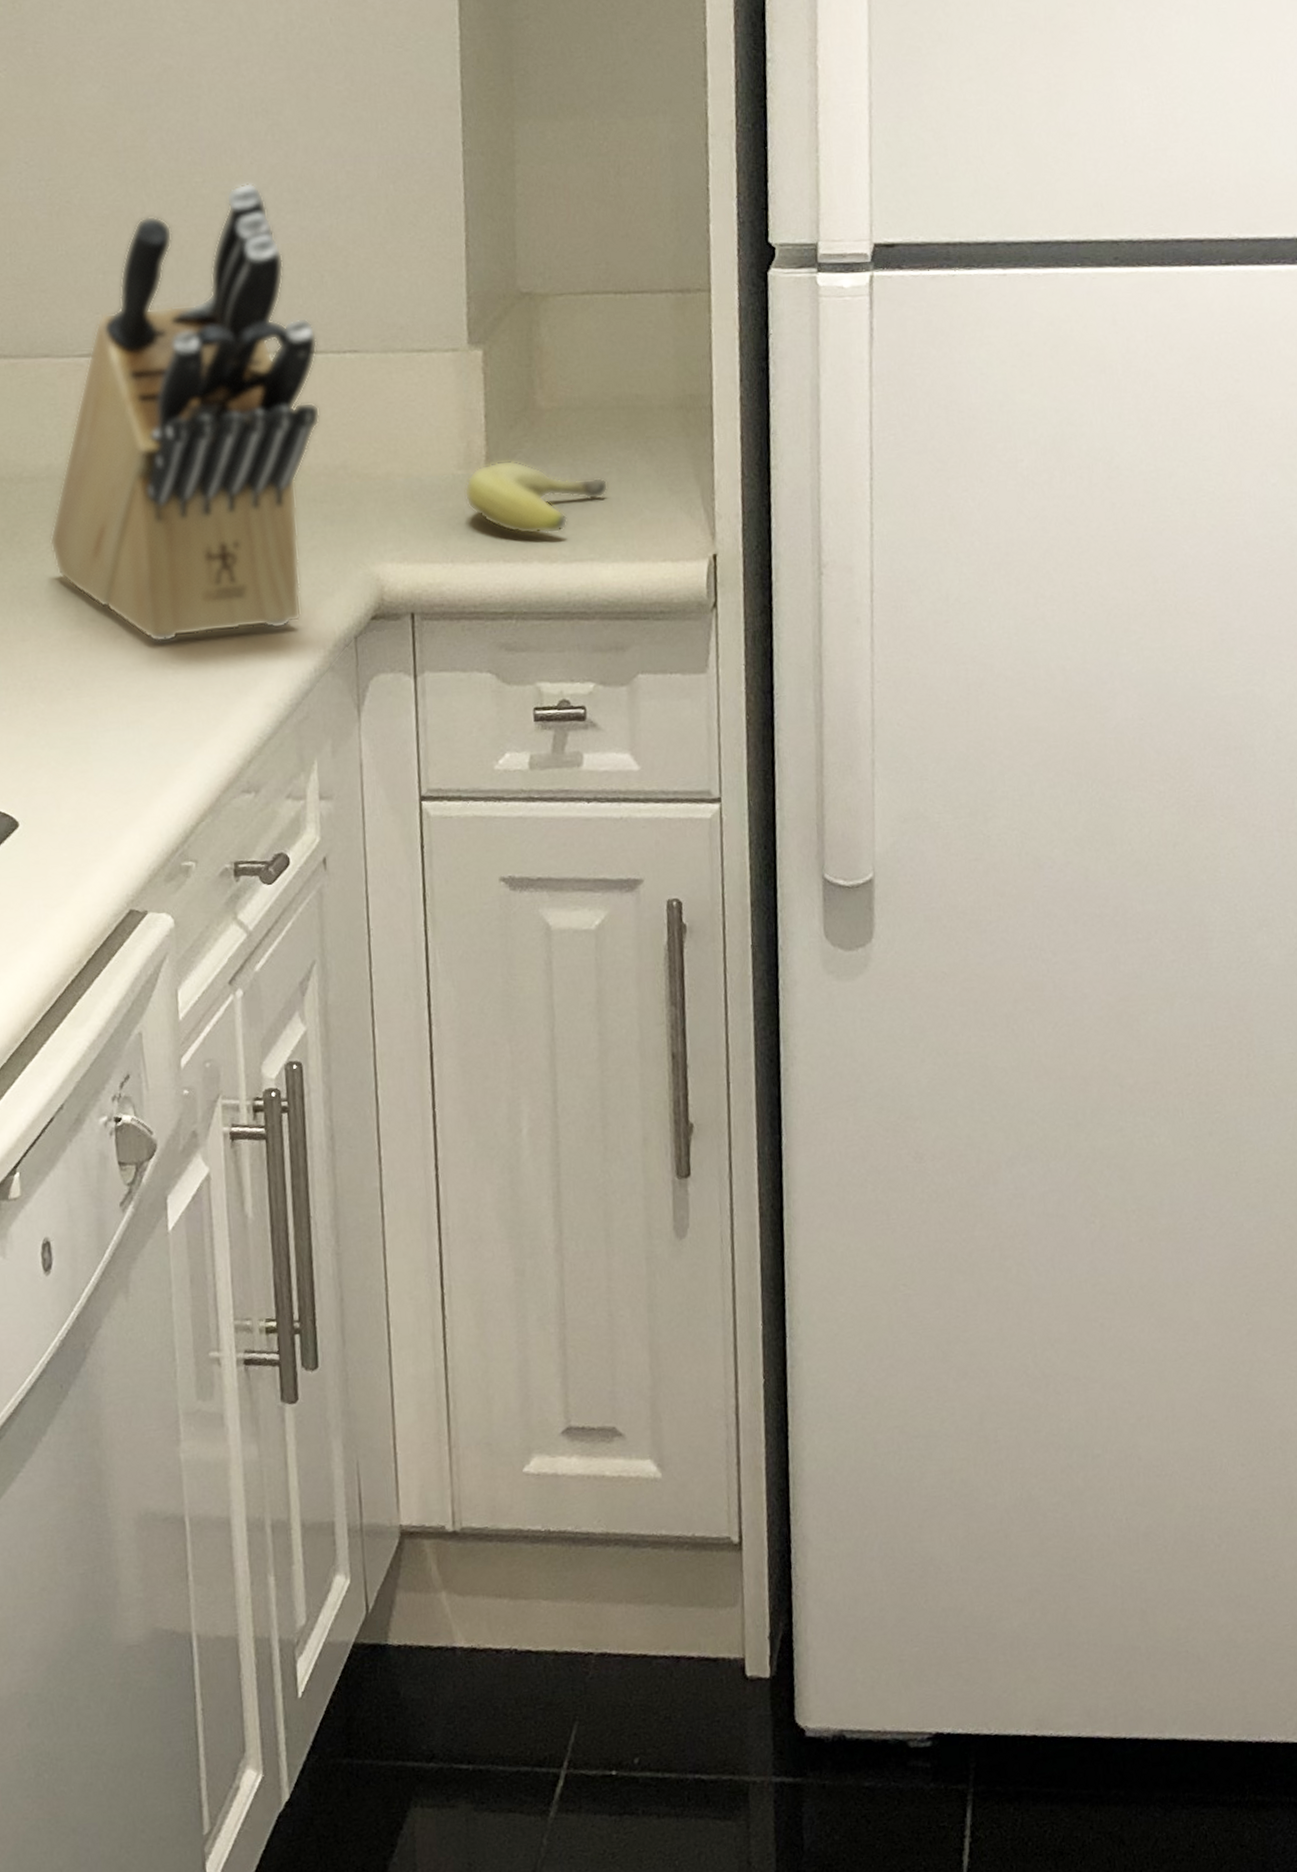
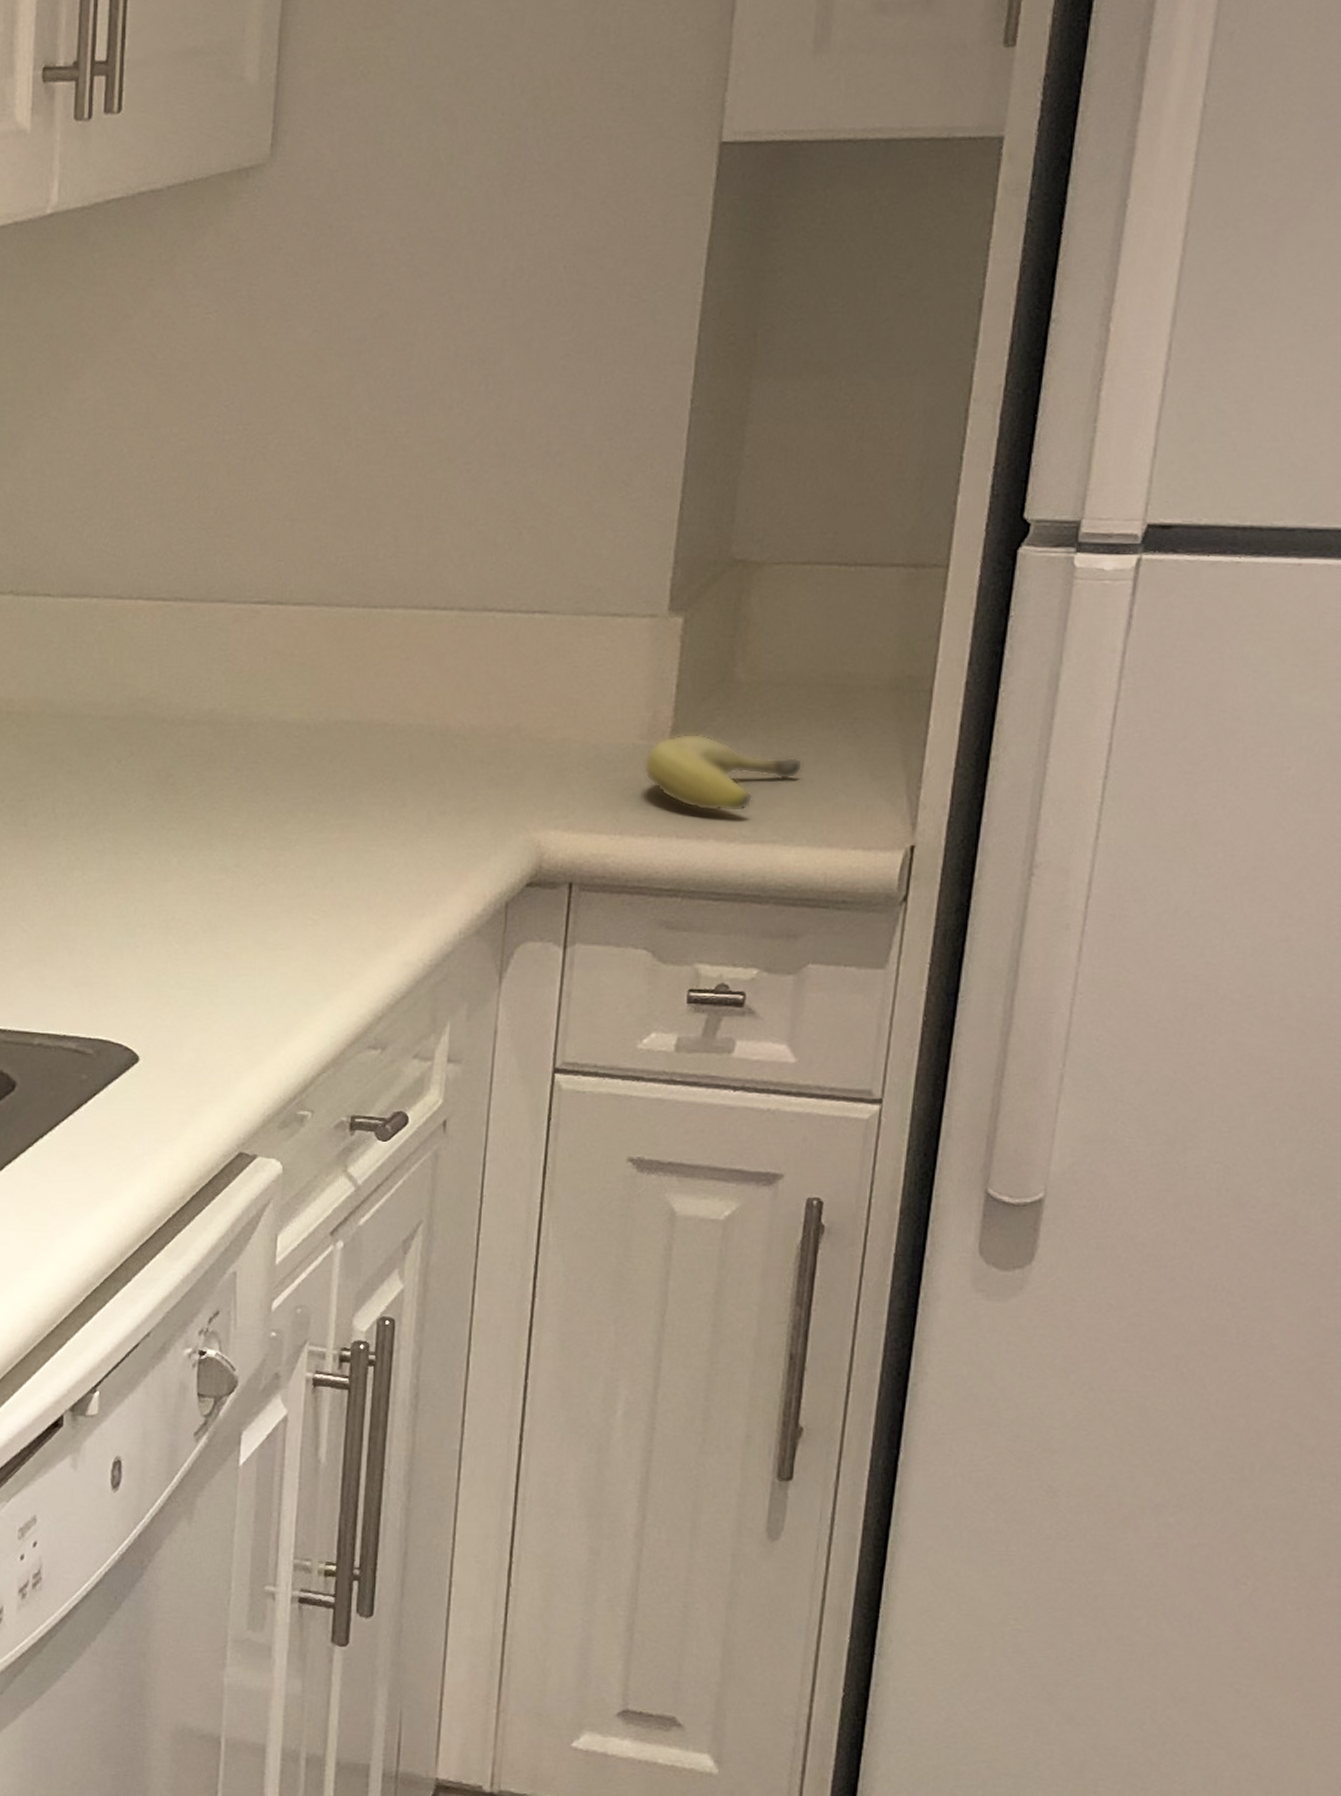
knife block: present [50,182,321,643] -> none [204,434,506,893]

